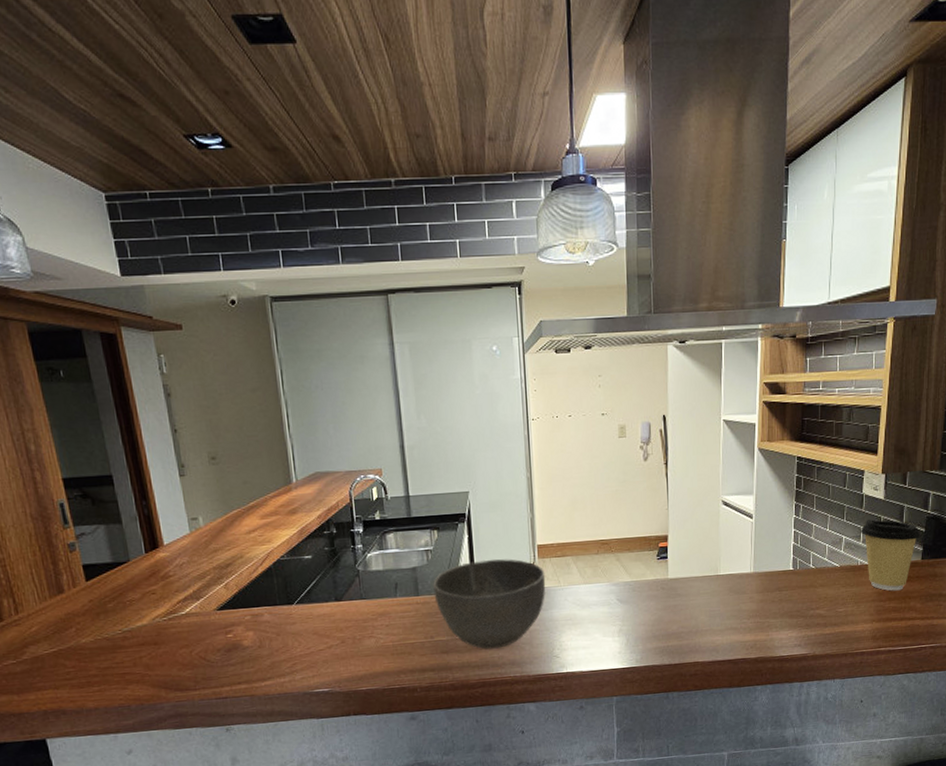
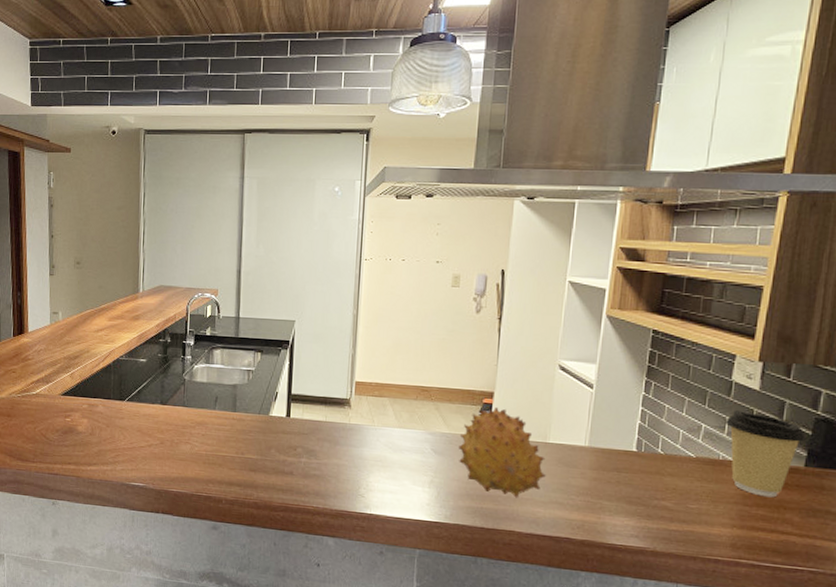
bowl: present [433,559,546,649] -> none [250,388,360,477]
fruit: none [641,549,720,631] -> present [458,407,546,498]

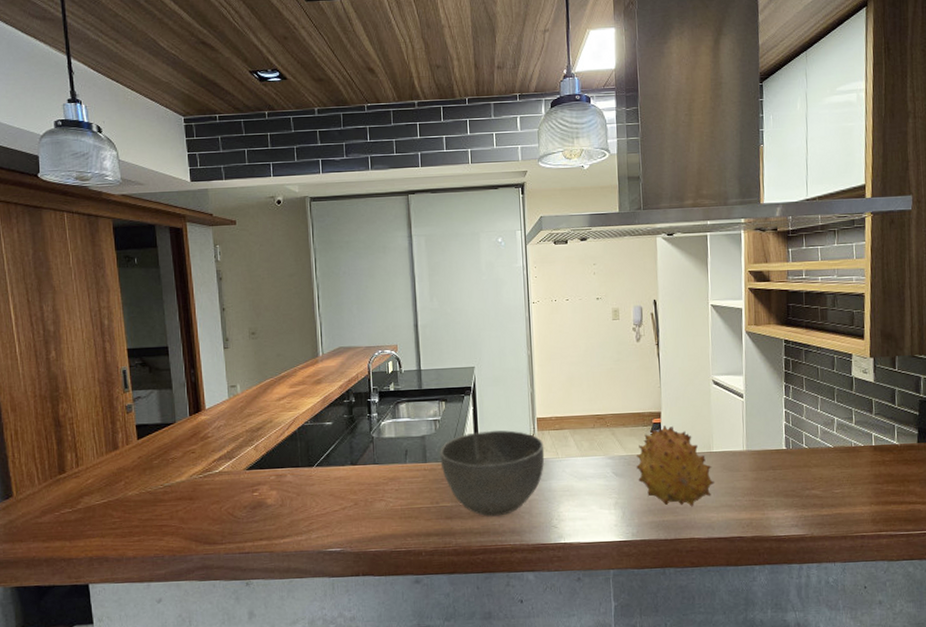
bowl: none [250,388,360,477] -> present [440,430,545,517]
coffee cup: present [726,410,808,498] -> none [853,402,916,474]

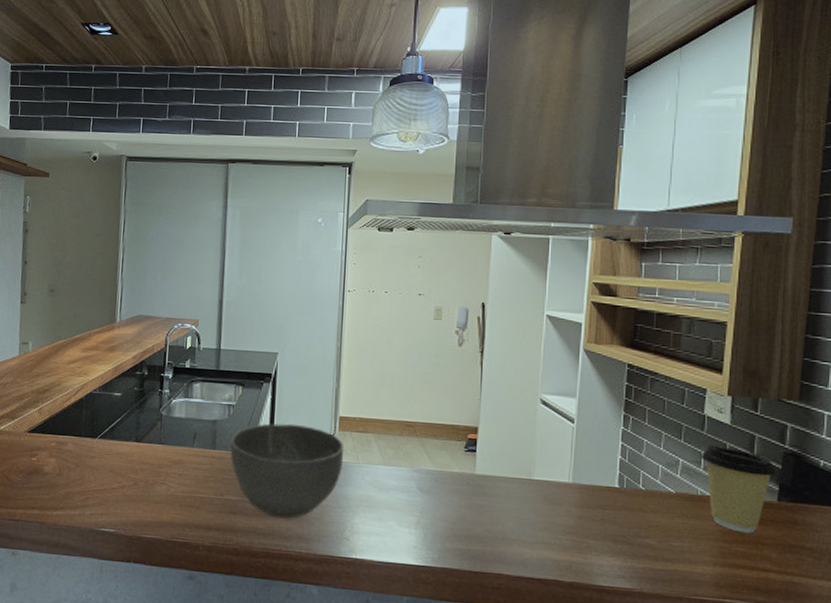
fruit: present [636,426,714,507] -> none [444,443,532,539]
coffee cup: none [853,402,916,474] -> present [702,445,778,534]

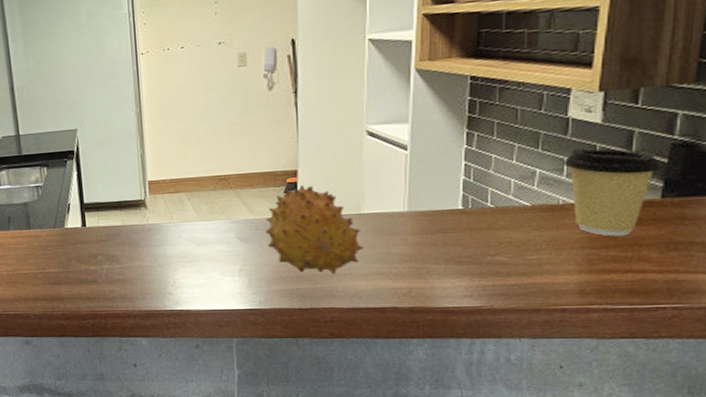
bowl: present [230,423,344,519] -> none [43,195,158,283]
fruit: none [444,443,532,539] -> present [265,185,363,275]

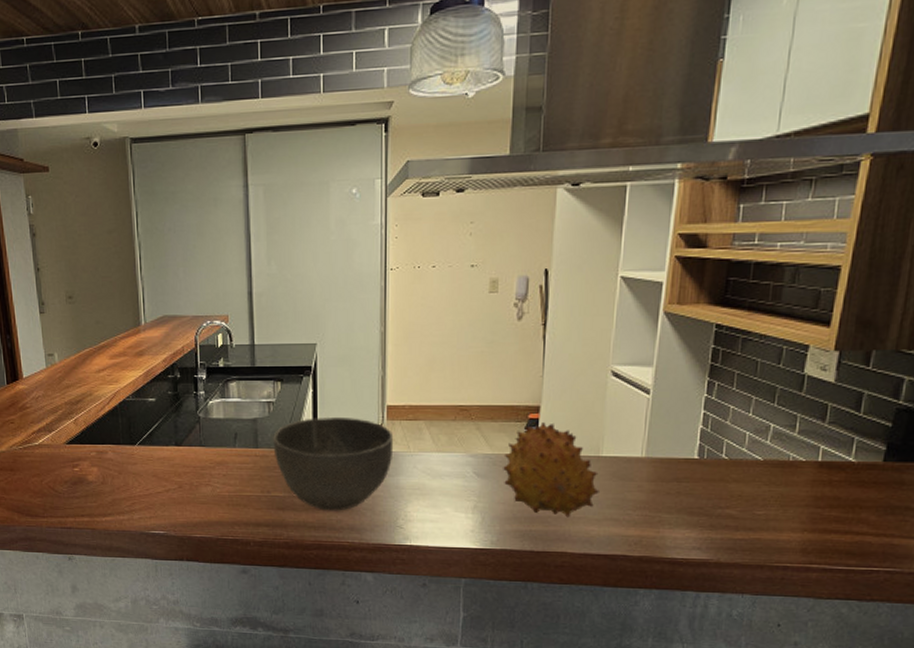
bowl: none [43,195,158,283] -> present [273,416,394,511]
coffee cup: present [564,148,663,237] -> none [797,406,887,497]

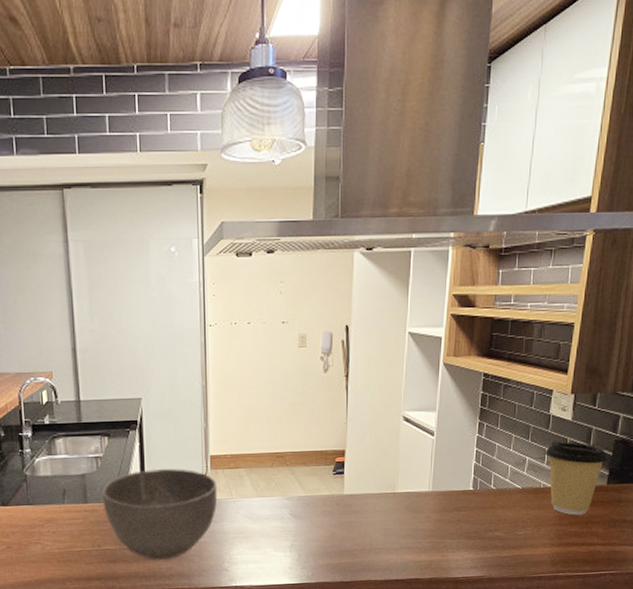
fruit: present [503,422,599,518] -> none [315,465,396,549]
coffee cup: none [797,406,887,497] -> present [546,441,609,516]

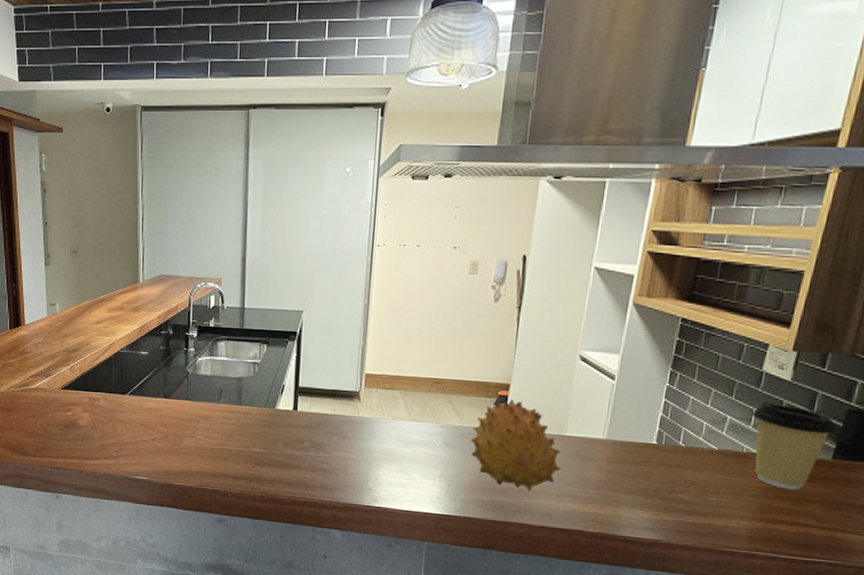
bowl: present [102,468,218,560] -> none [255,380,370,470]
fruit: none [315,465,396,549] -> present [471,400,561,491]

